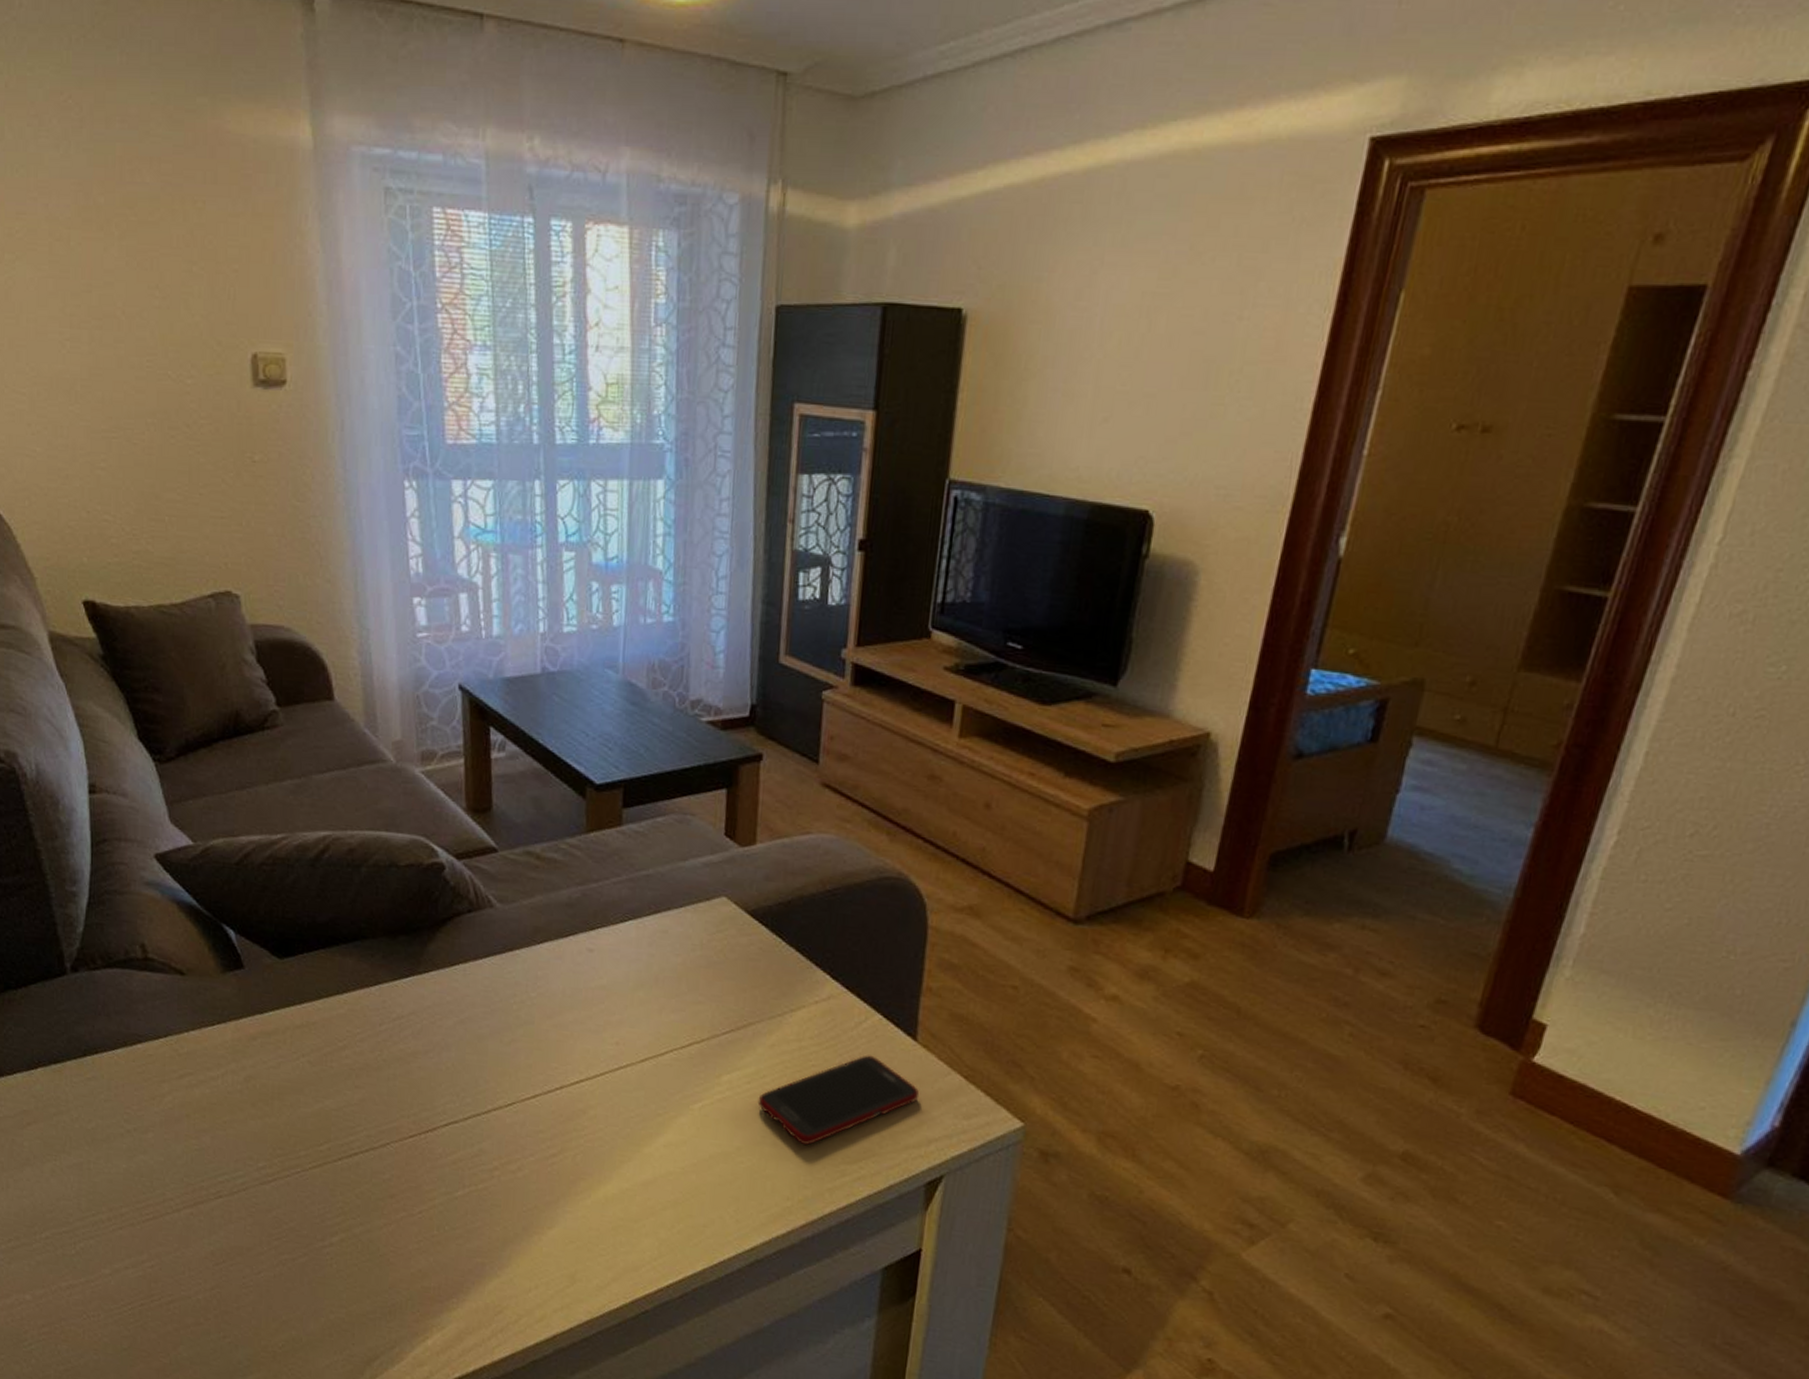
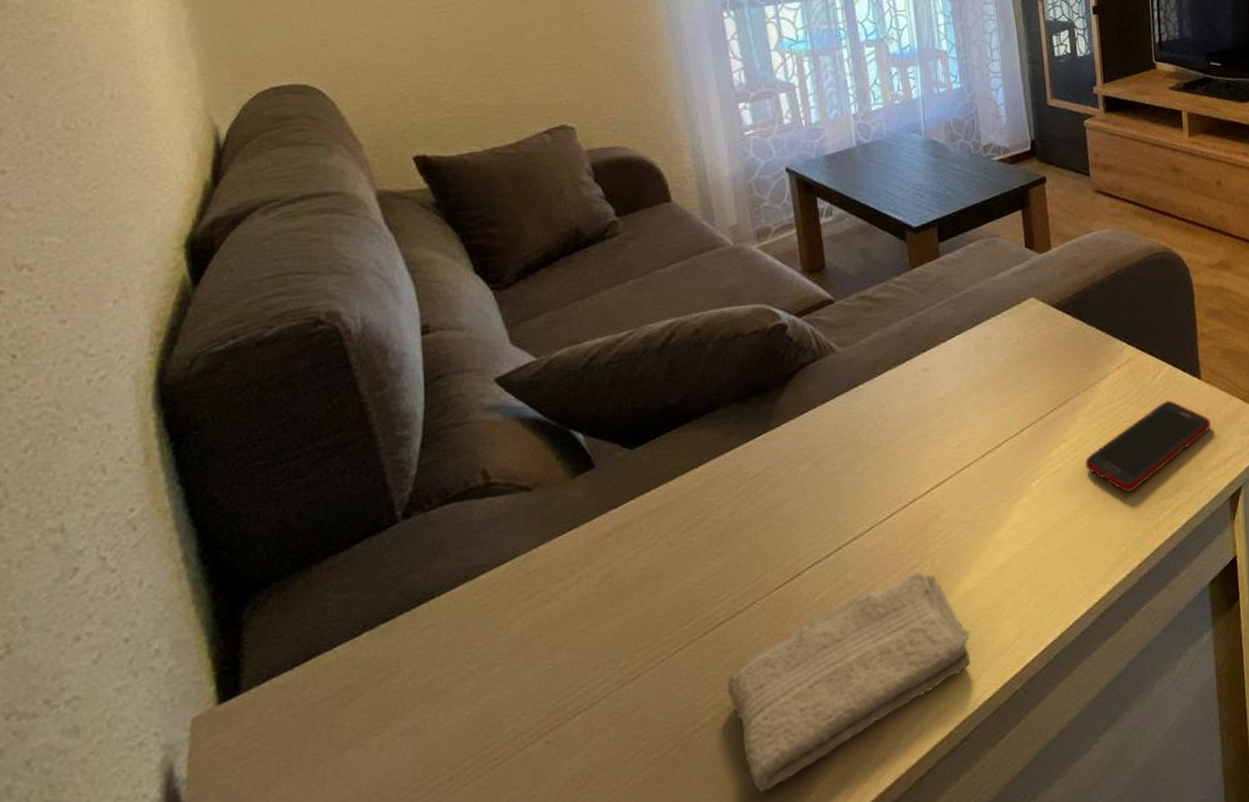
washcloth: none [356,1161,605,1323] -> present [727,573,971,792]

